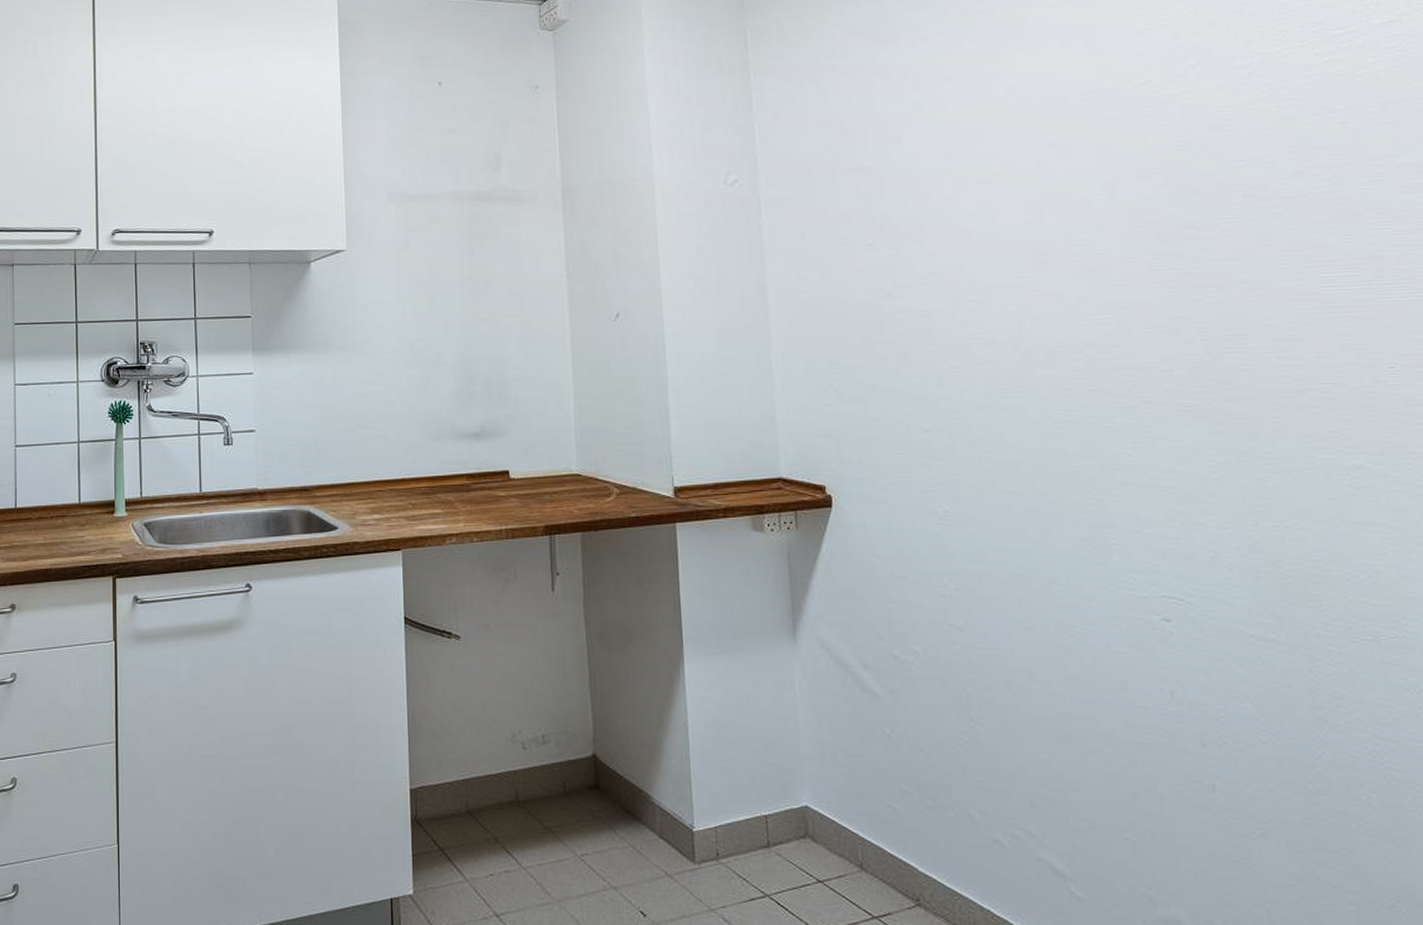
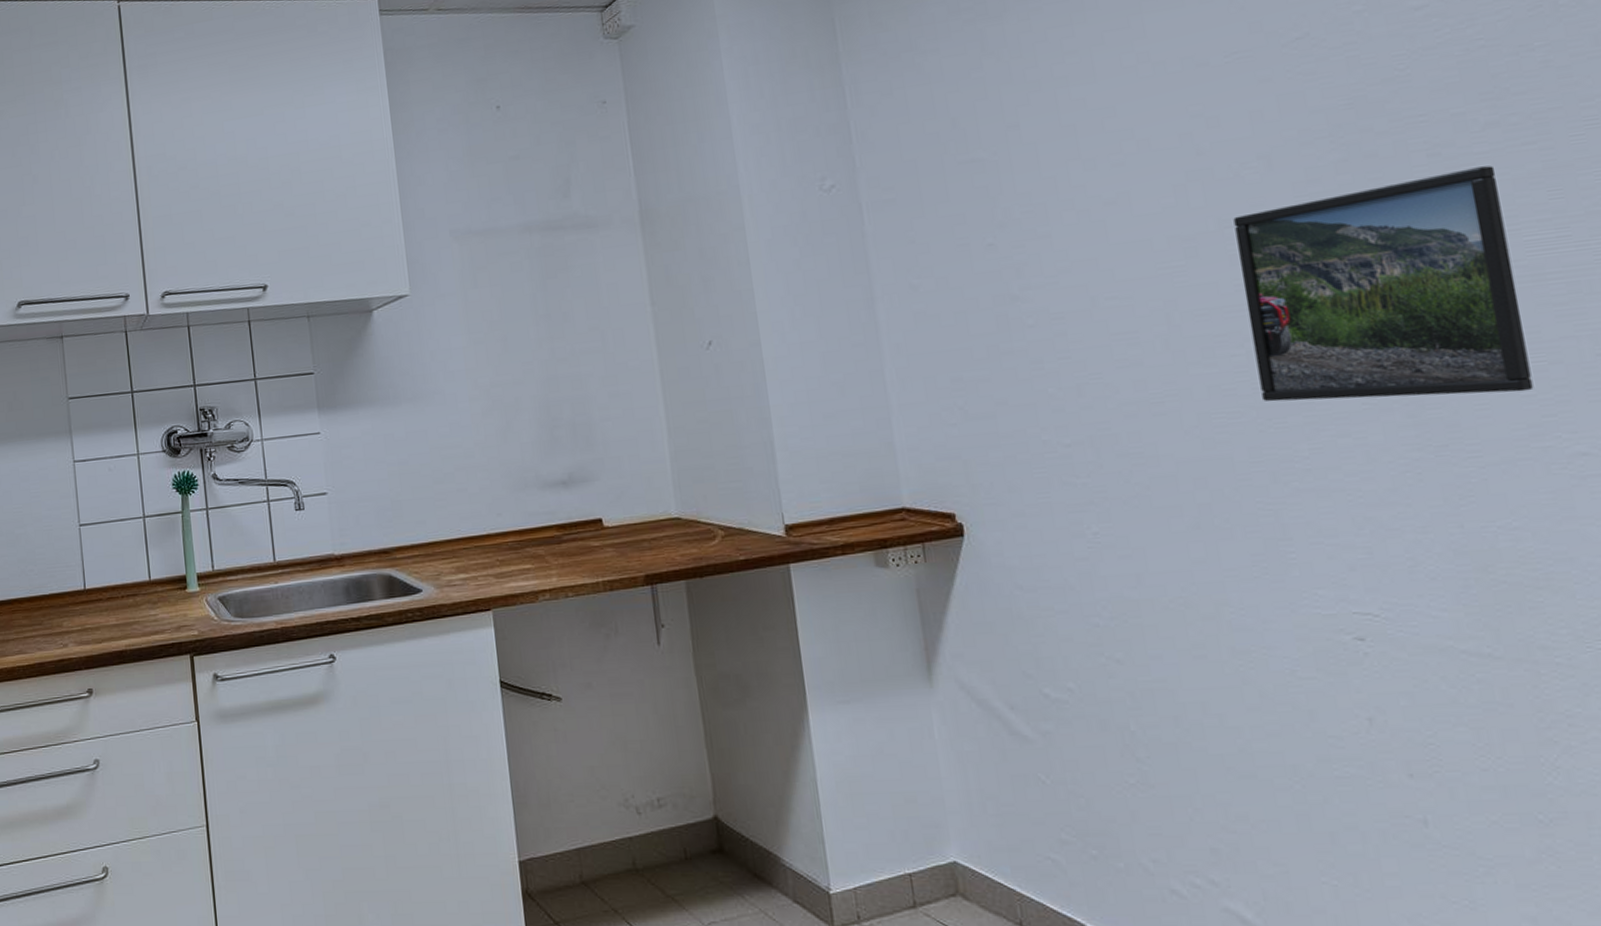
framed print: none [1079,209,1321,409] -> present [1233,165,1534,402]

